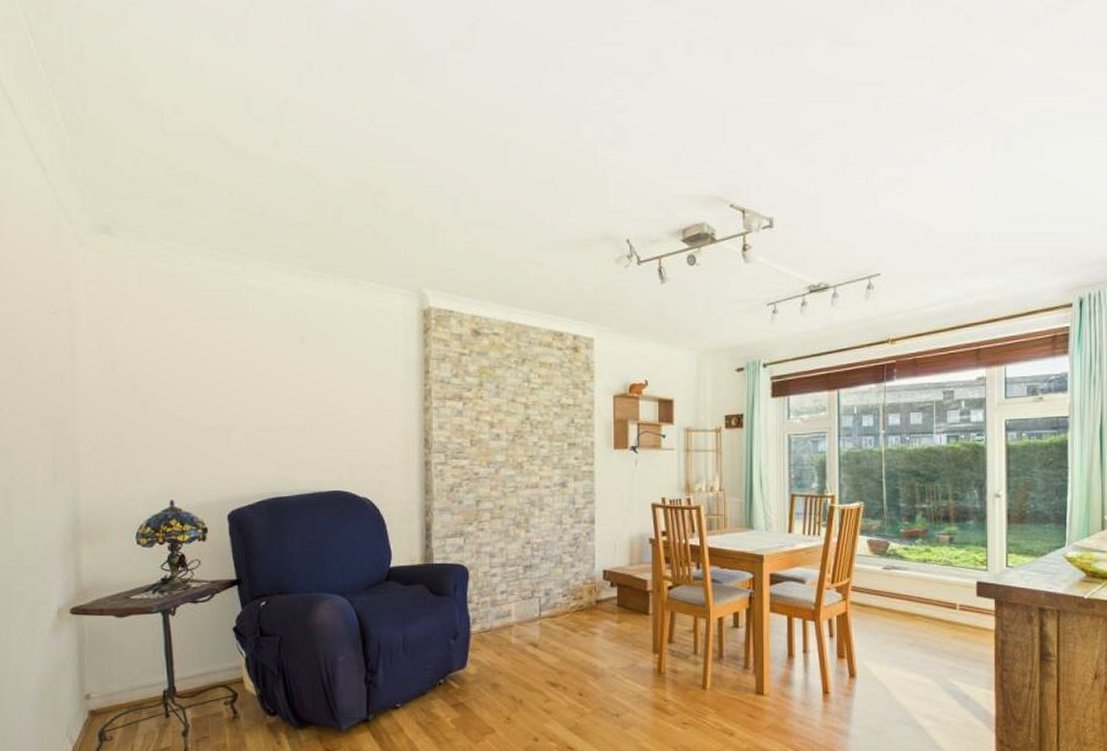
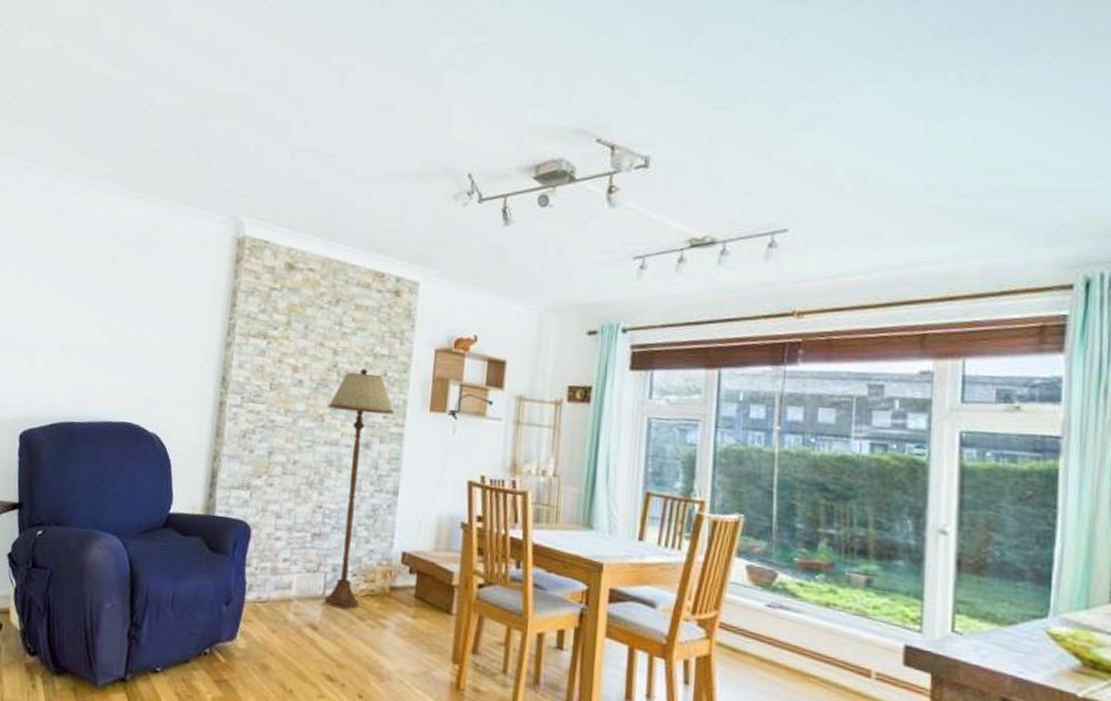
floor lamp: none [525,418,584,626] -> present [325,369,395,610]

